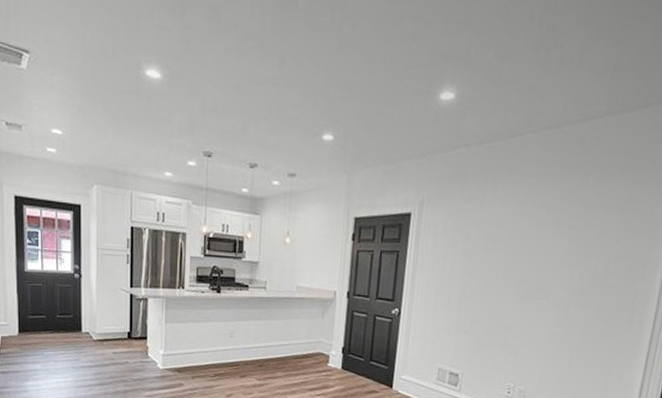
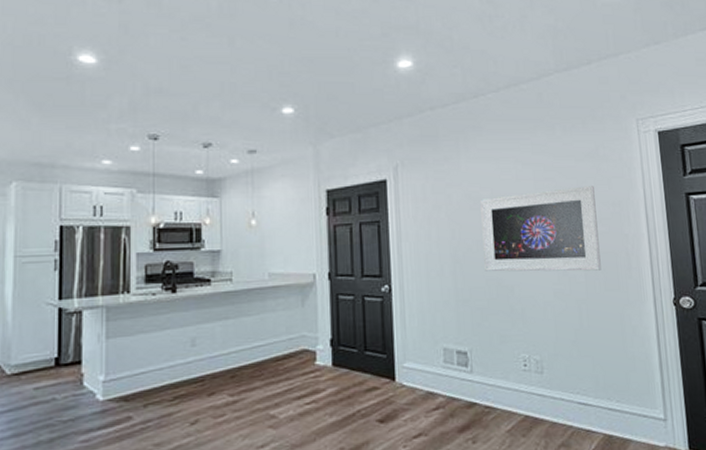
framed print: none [489,238,616,320] -> present [480,186,601,272]

